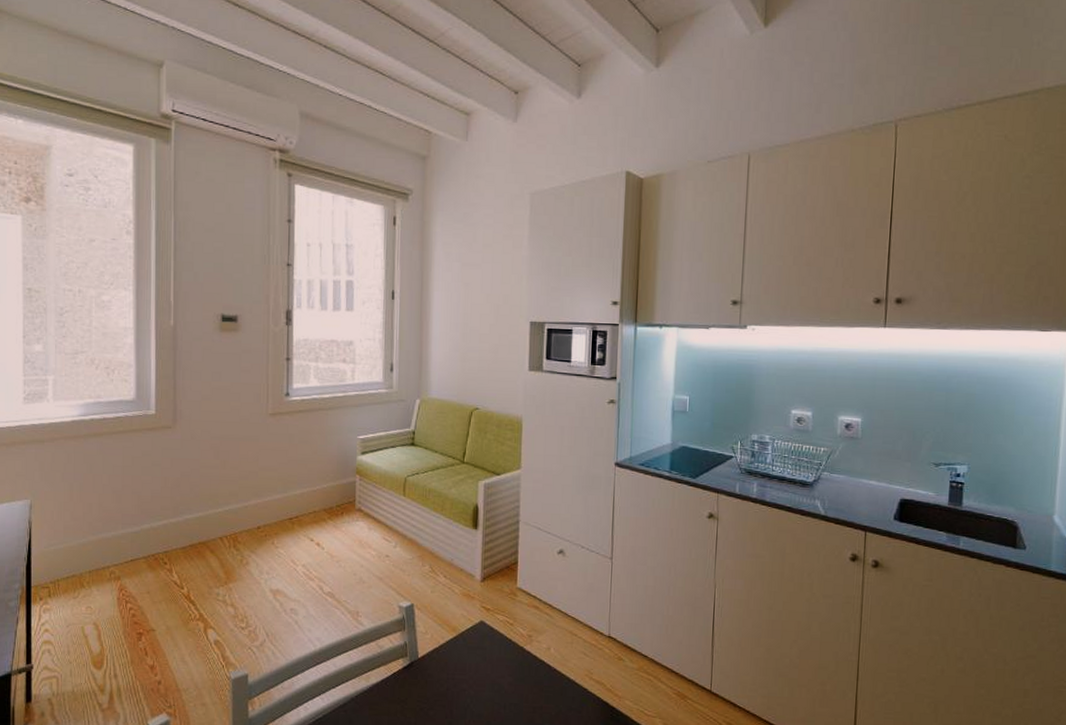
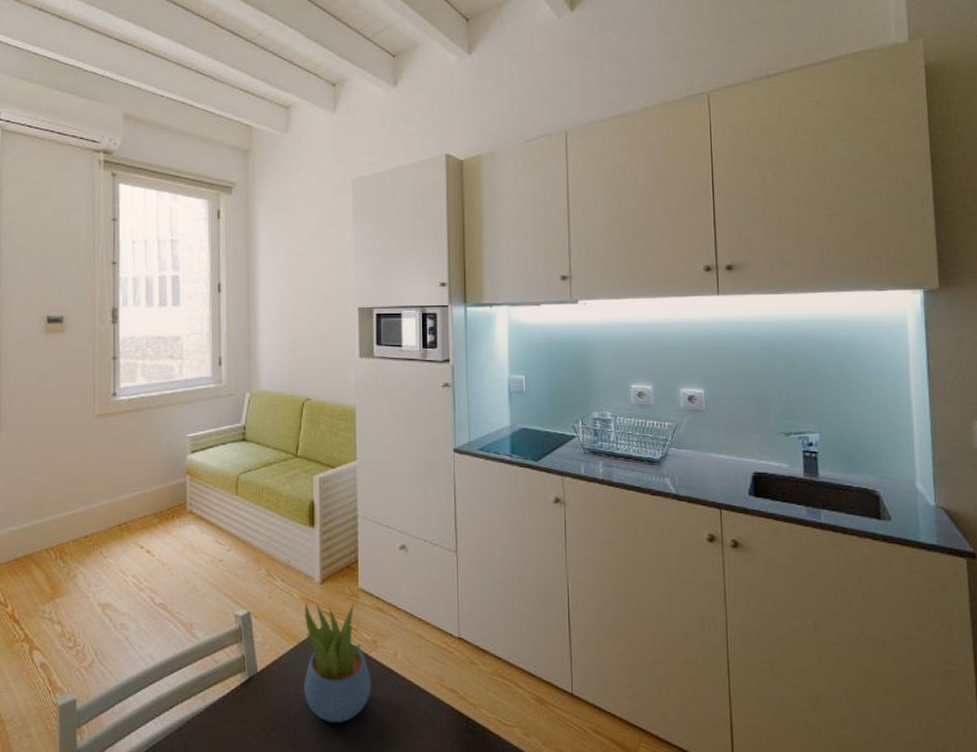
succulent plant: none [460,597,525,706] -> present [303,602,372,722]

